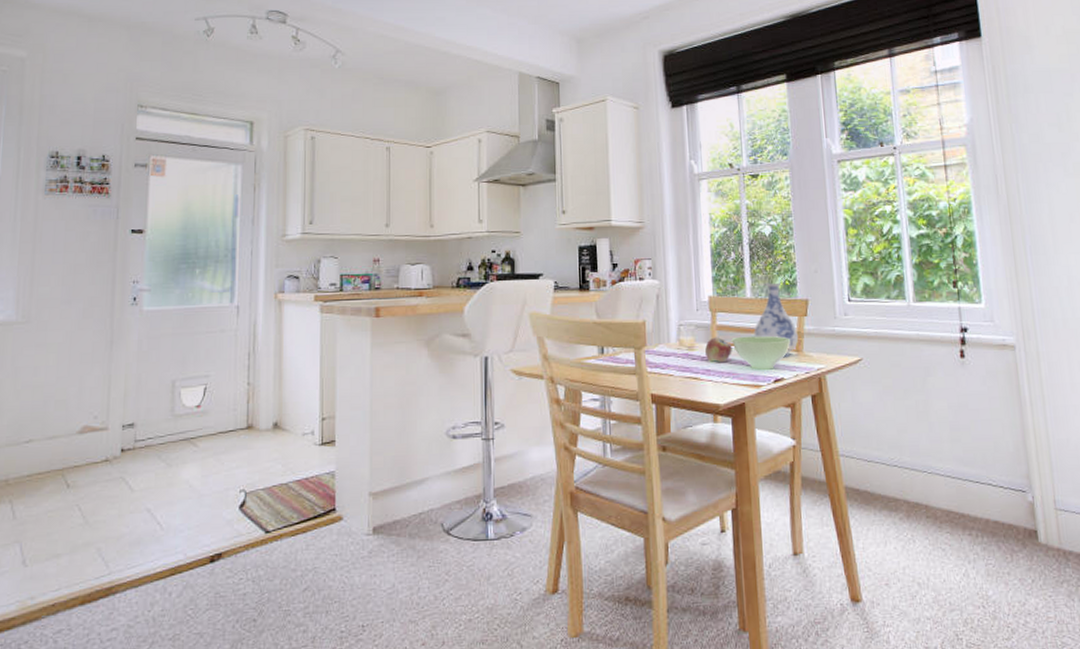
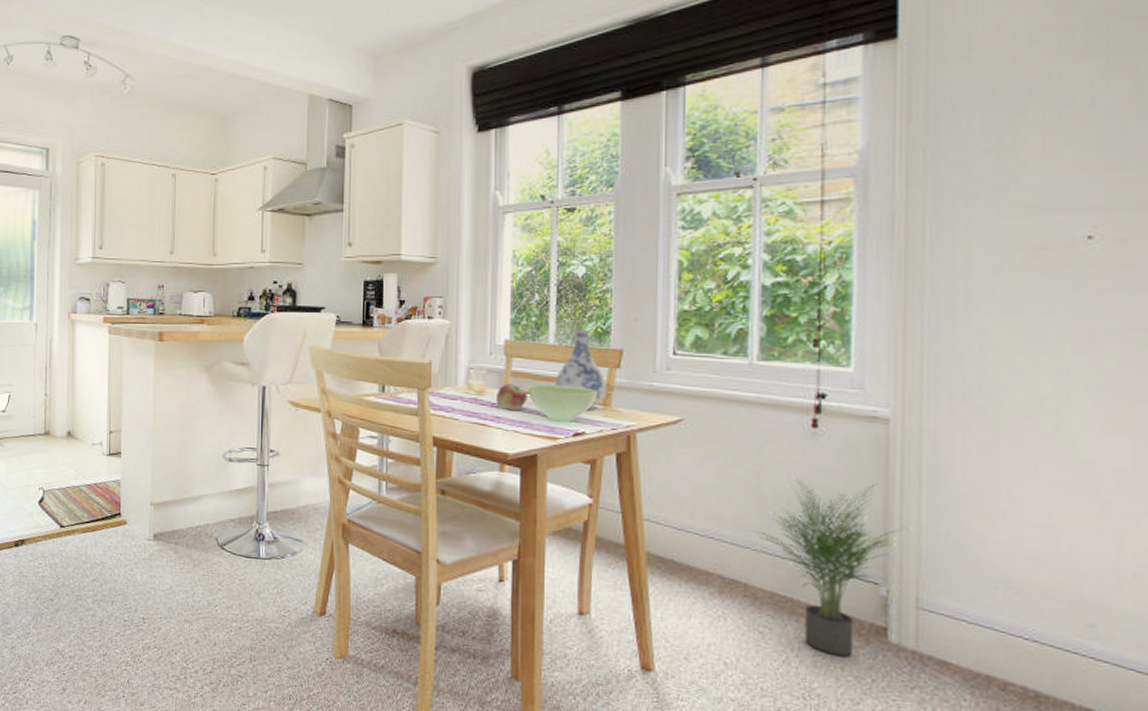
potted plant: none [927,403,1036,563] -> present [753,478,903,657]

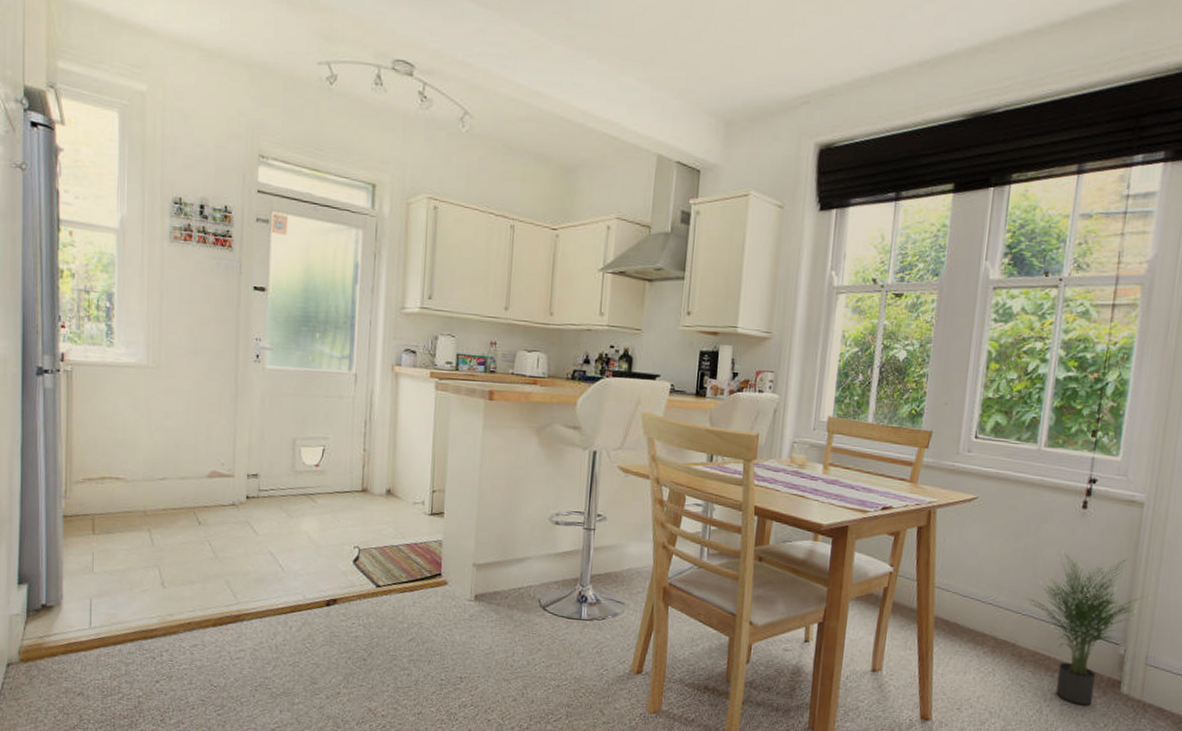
fruit: present [495,383,527,411] -> none [815,458,844,485]
bowl: present [527,384,598,422] -> none [845,460,907,497]
vase: present [554,329,608,411] -> none [869,410,916,487]

